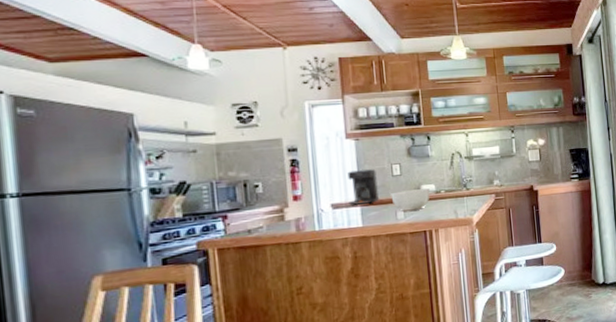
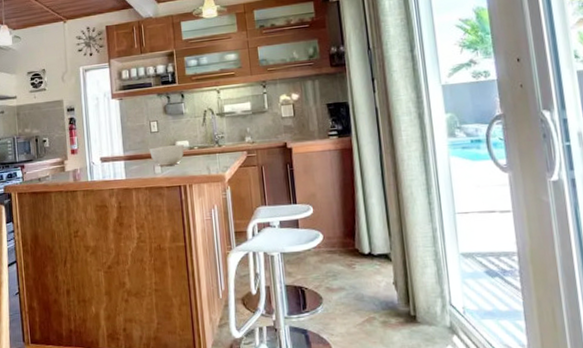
coffee maker: present [347,169,380,205] -> none [113,126,140,159]

